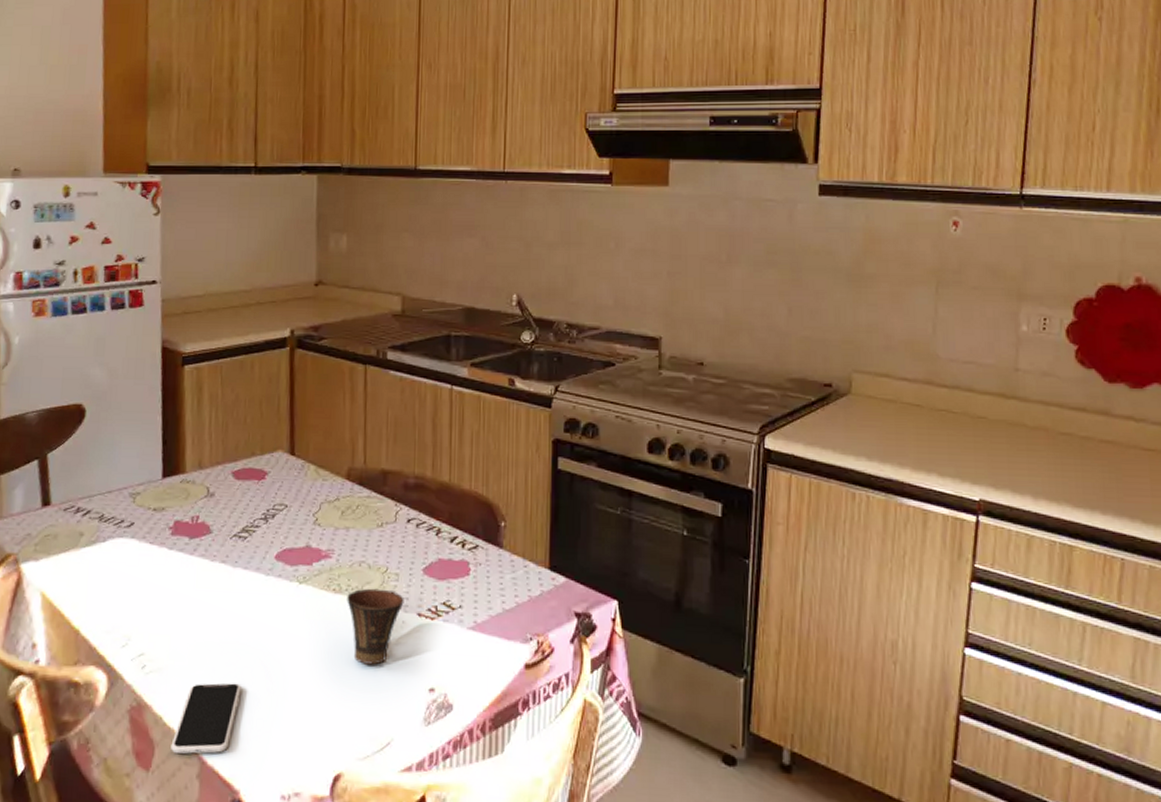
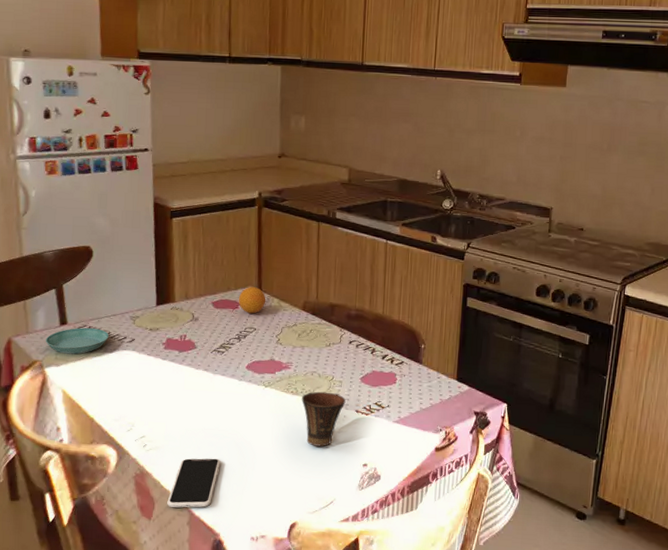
saucer: none [23,509,102,545] -> present [45,327,109,355]
fruit: none [265,449,300,486] -> present [238,286,266,314]

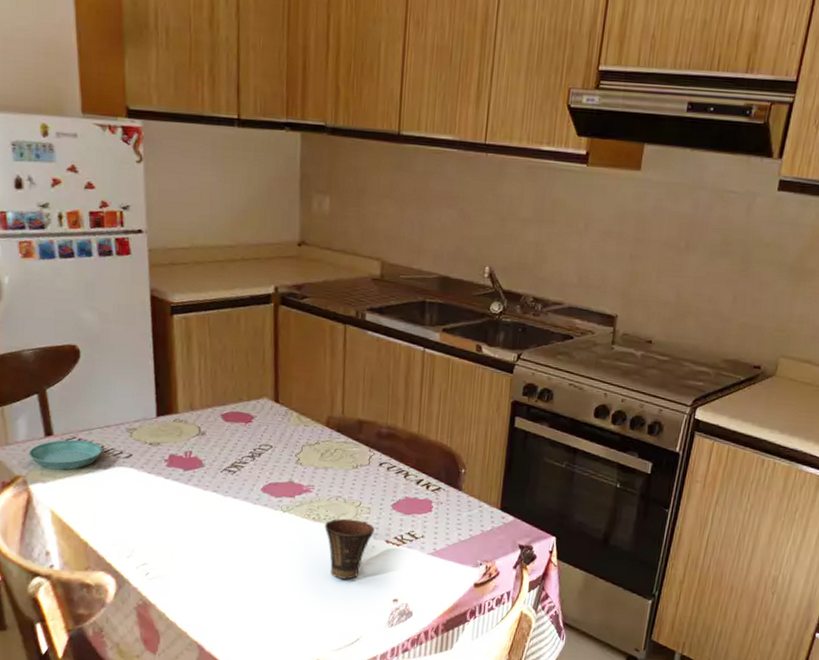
smartphone: present [167,458,220,508] -> none [174,588,233,643]
fruit: present [238,286,266,314] -> none [251,397,284,429]

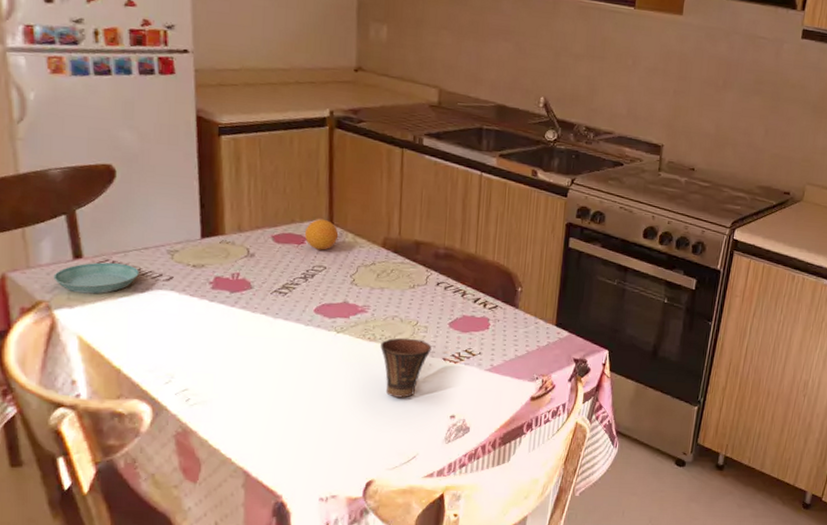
fruit: none [251,397,284,429] -> present [304,218,339,250]

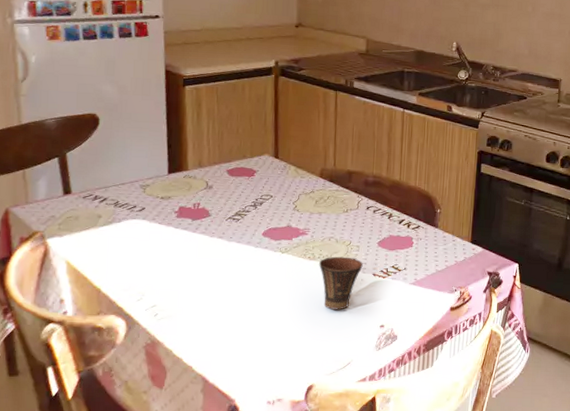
saucer: present [53,262,139,294] -> none [47,197,117,224]
fruit: present [304,218,339,250] -> none [254,154,283,181]

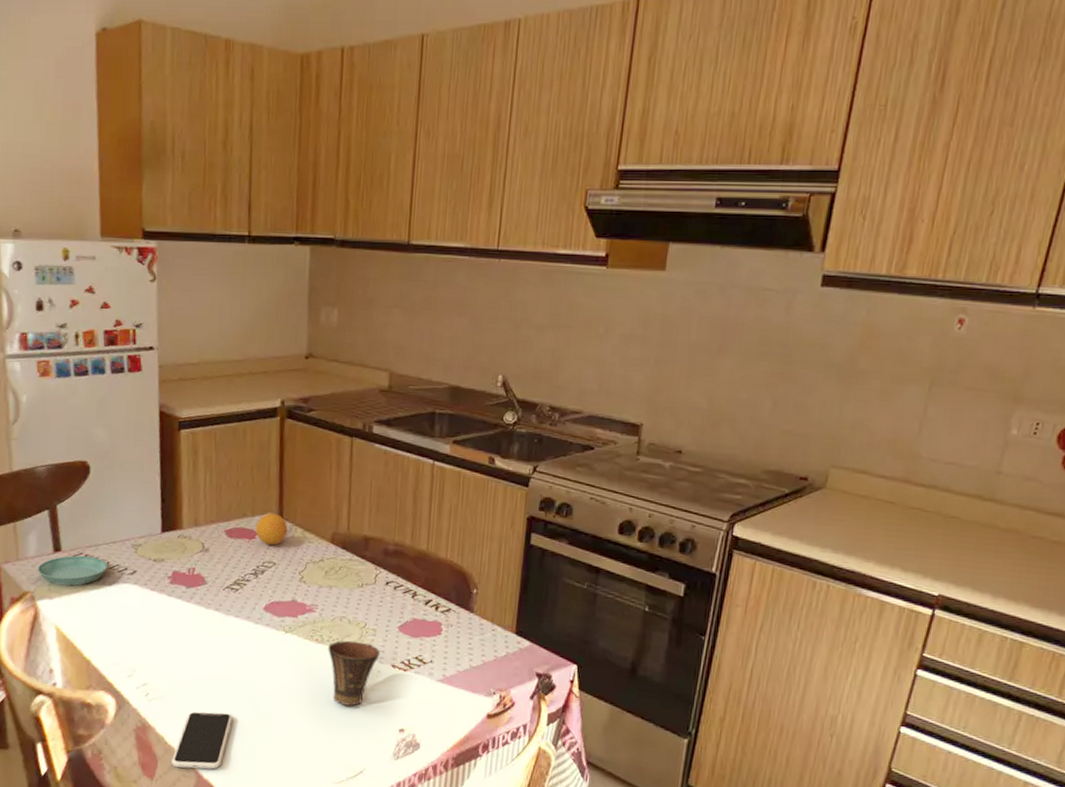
saucer: none [47,197,117,224] -> present [37,555,108,586]
smartphone: none [180,325,236,376] -> present [171,711,233,770]
fruit: none [254,154,283,181] -> present [255,512,288,546]

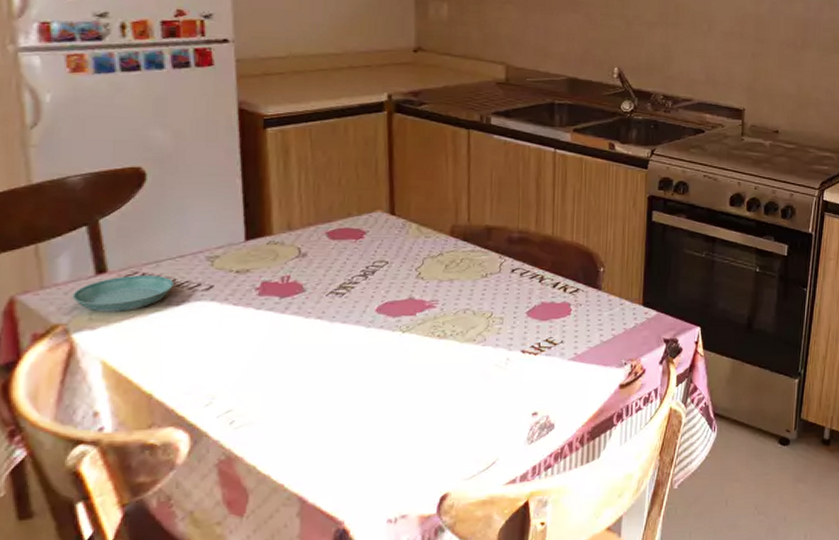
smartphone: present [171,711,233,770] -> none [267,427,343,498]
fruit: present [255,512,288,546] -> none [362,210,401,244]
cup: present [328,640,380,706] -> none [452,332,509,398]

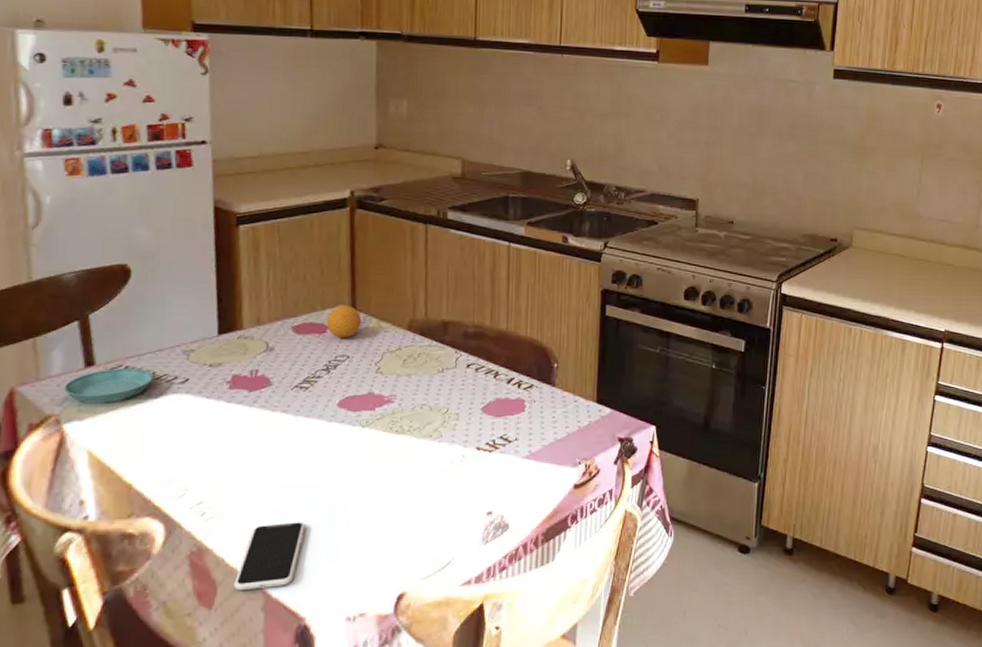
smartphone: none [267,427,343,498] -> present [234,522,305,591]
fruit: none [362,210,401,244] -> present [326,304,362,338]

